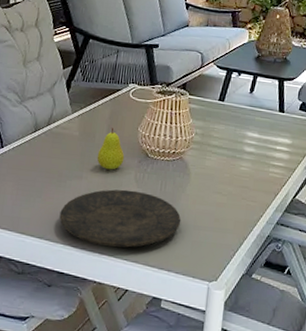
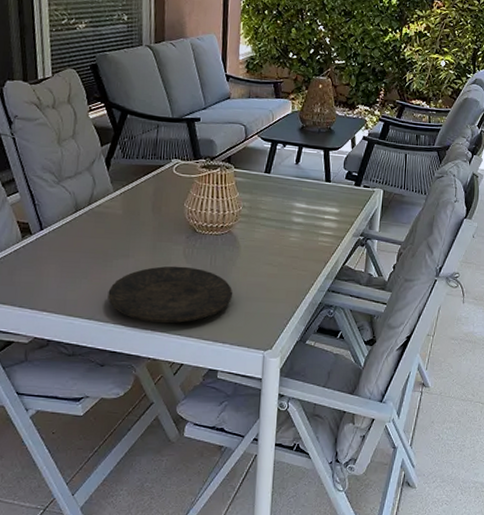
fruit: present [97,127,125,170] -> none [143,204,172,247]

